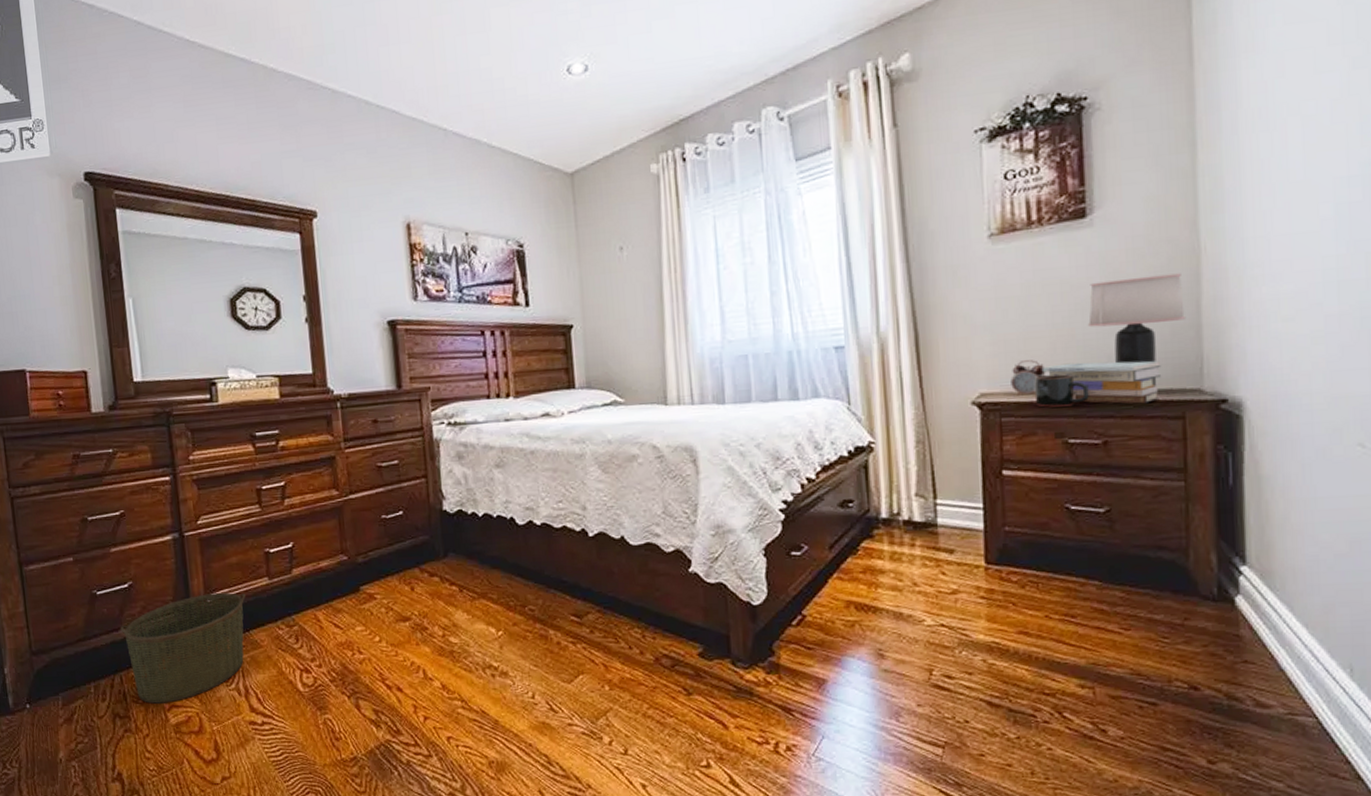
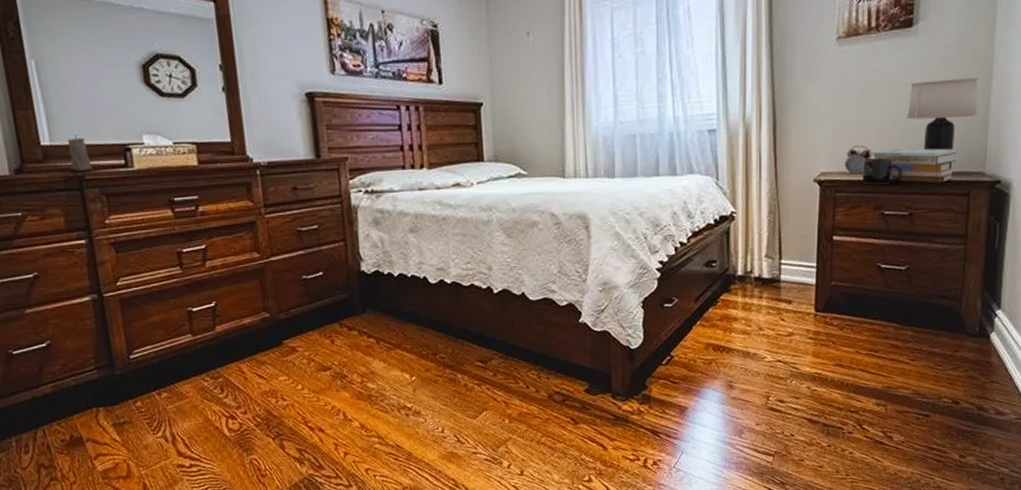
basket: present [120,593,245,704] -> none [40,349,170,454]
candle: none [157,370,180,407] -> present [67,135,93,171]

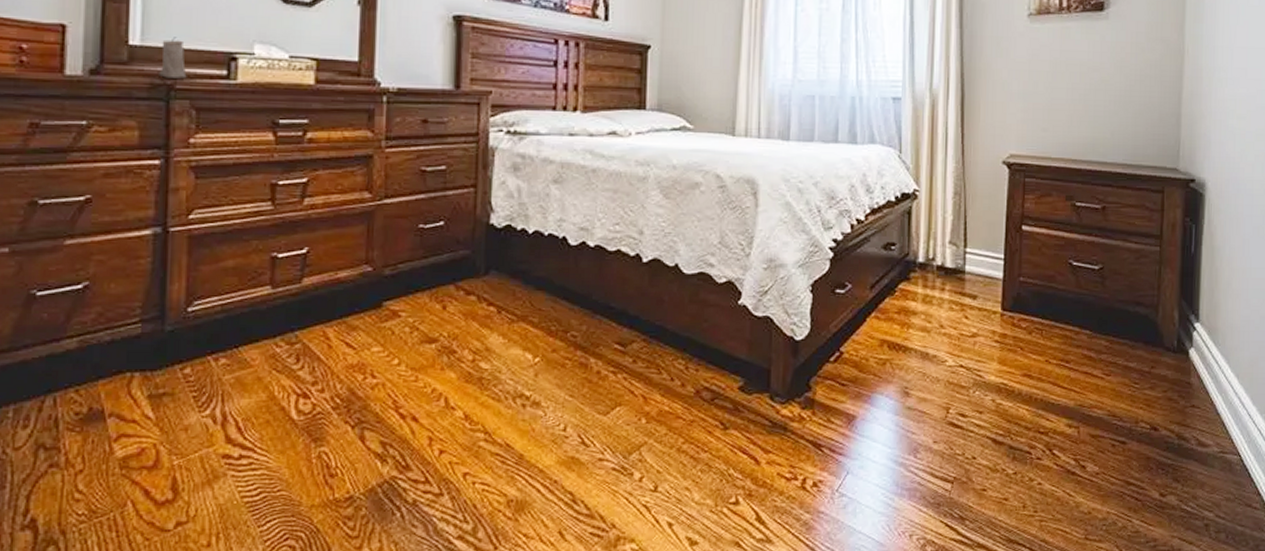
alarm clock: present [845,145,872,175] -> none [1035,129,1063,160]
mug: present [862,158,902,186] -> none [1052,144,1095,174]
books: present [870,148,957,184] -> none [1061,135,1150,177]
table lamp: present [906,77,979,169] -> none [1097,67,1171,162]

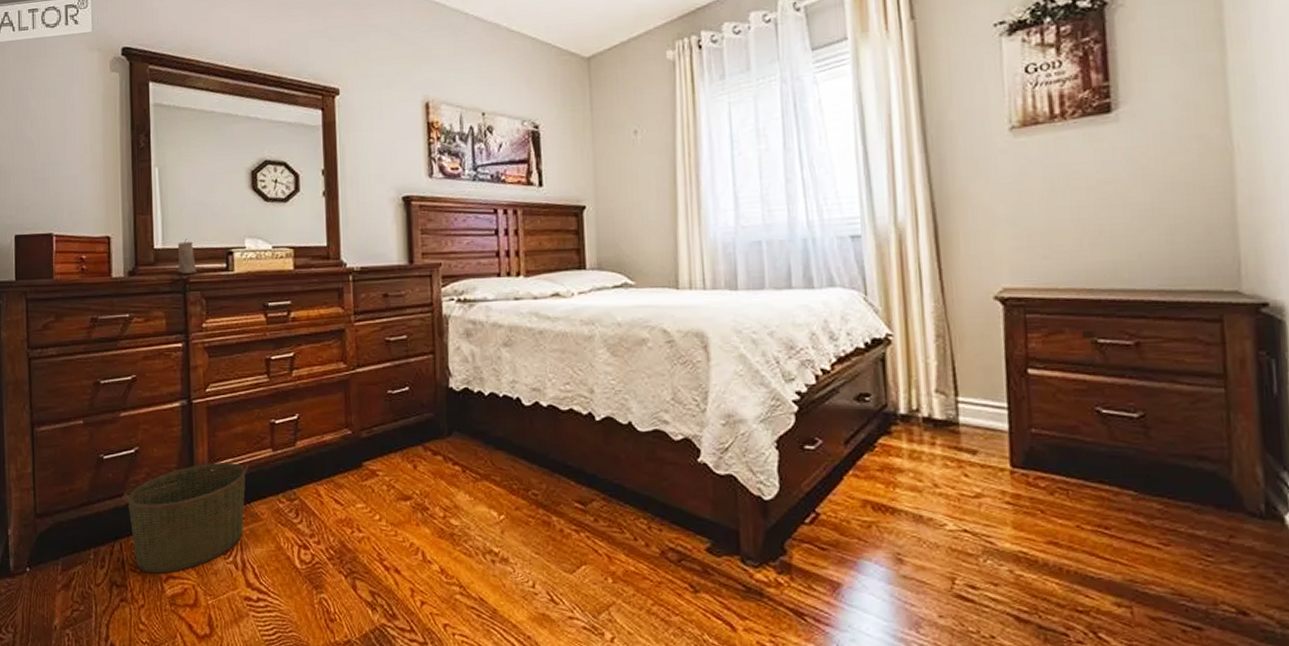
basket: none [63,301,239,432] -> present [124,463,248,574]

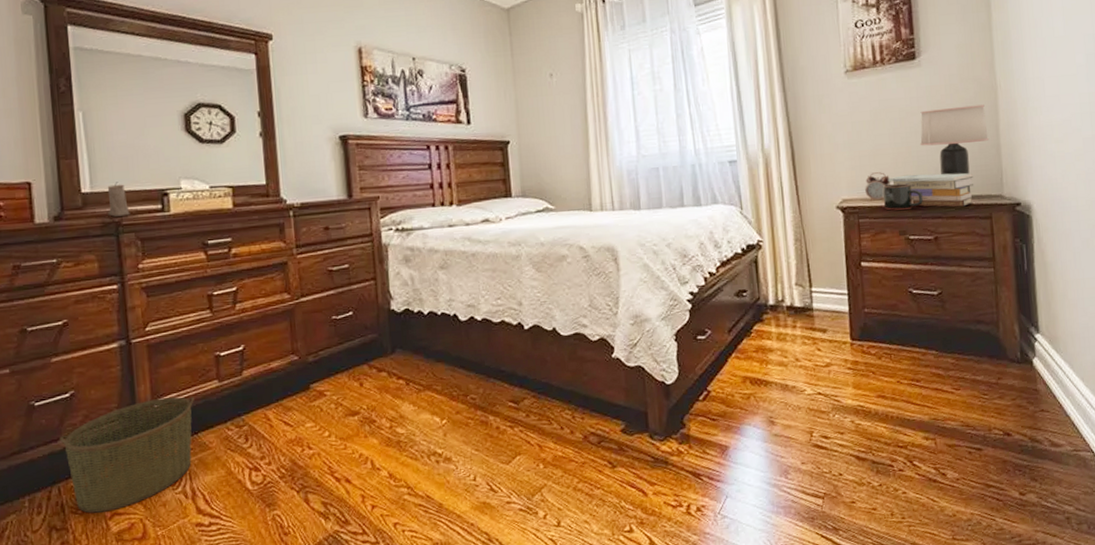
alarm clock: none [1035,255,1073,292] -> present [865,172,891,201]
mug: none [1059,271,1119,306] -> present [882,183,923,211]
books: none [1069,259,1196,305] -> present [888,173,974,207]
table lamp: none [1115,171,1221,287] -> present [919,104,990,193]

